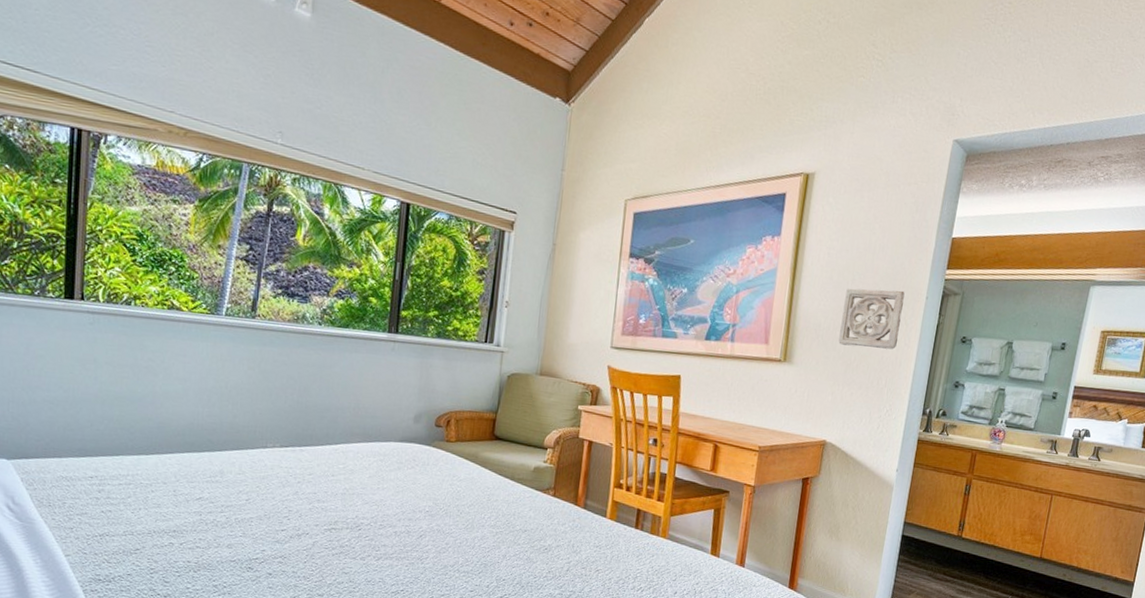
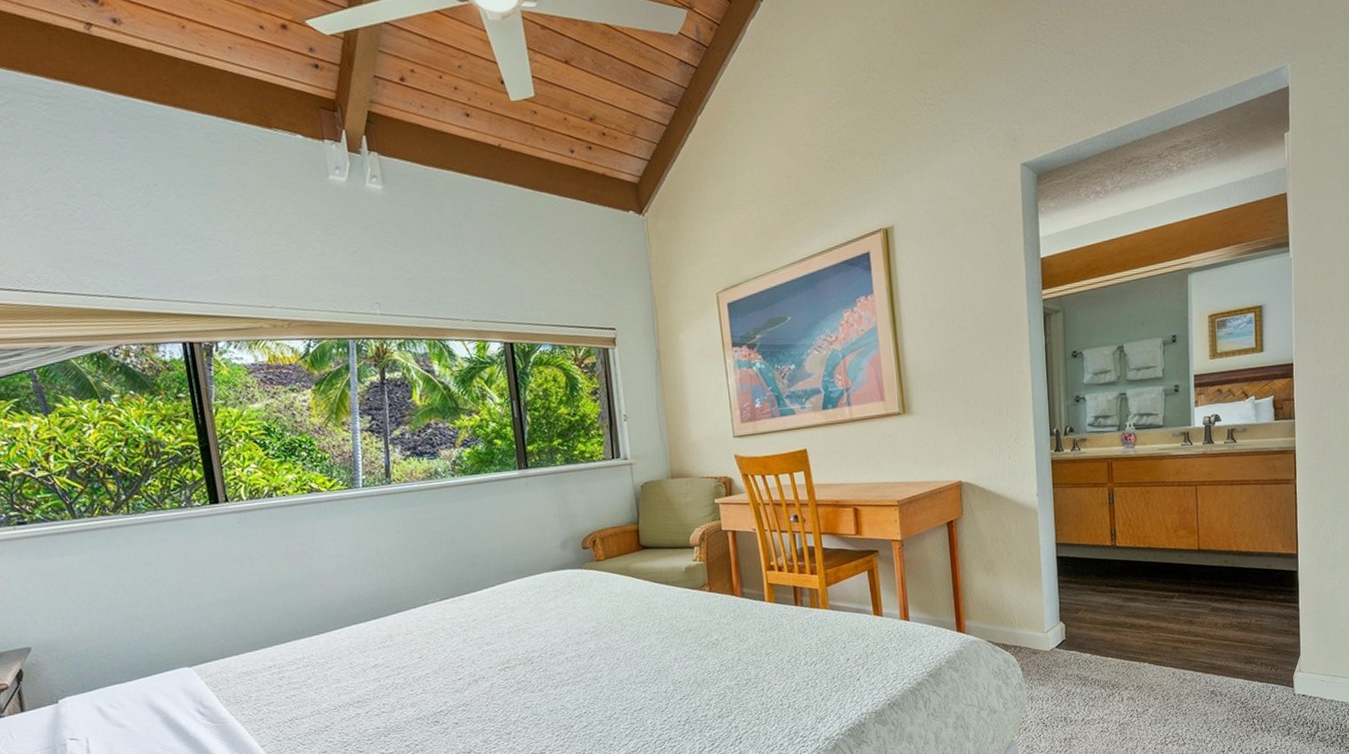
wall ornament: present [838,288,905,350] -> none [949,320,1010,385]

